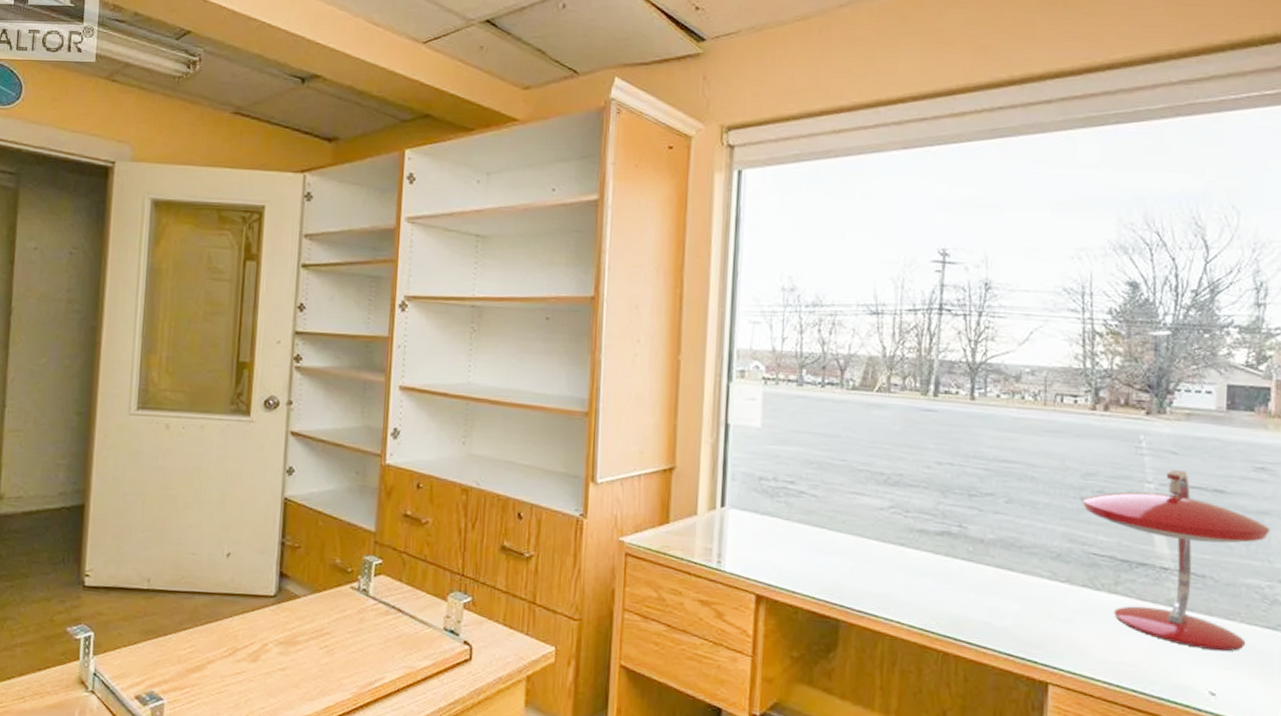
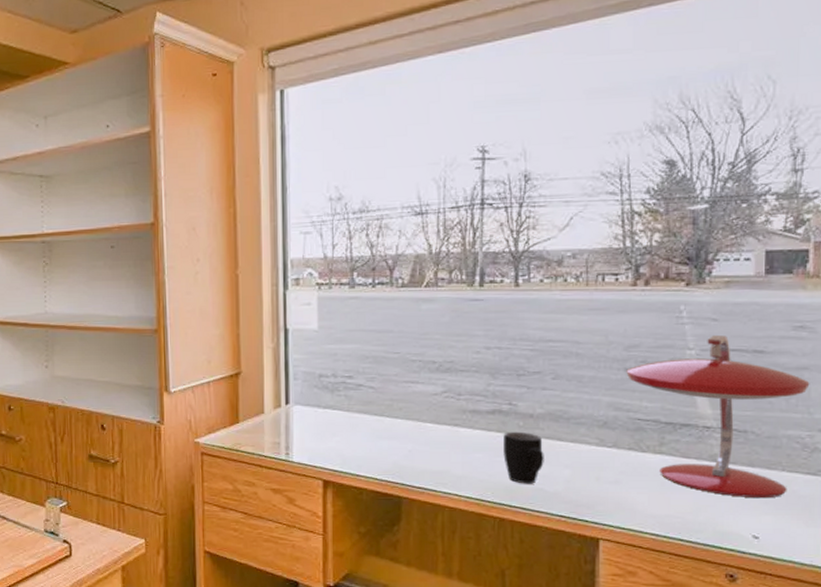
mug: none [950,556,994,617] -> present [503,431,544,484]

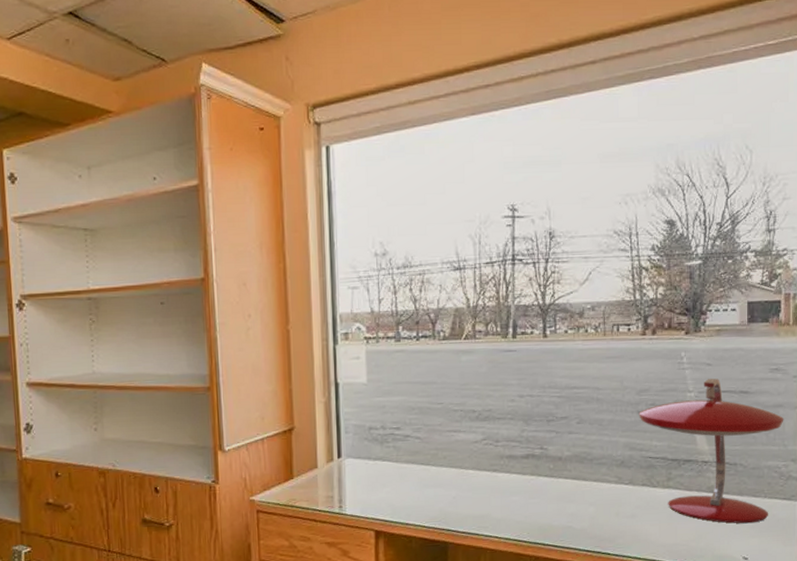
mug: present [503,431,544,484] -> none [536,474,572,523]

